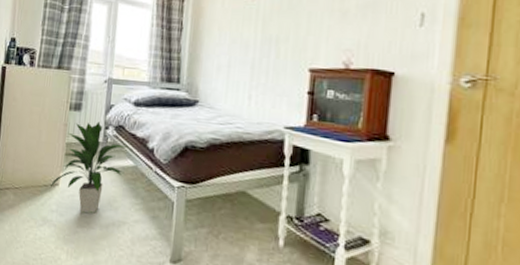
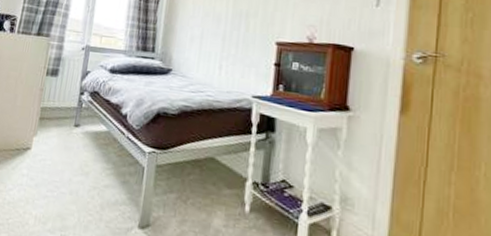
indoor plant: present [51,121,129,214] -> none [23,87,102,178]

